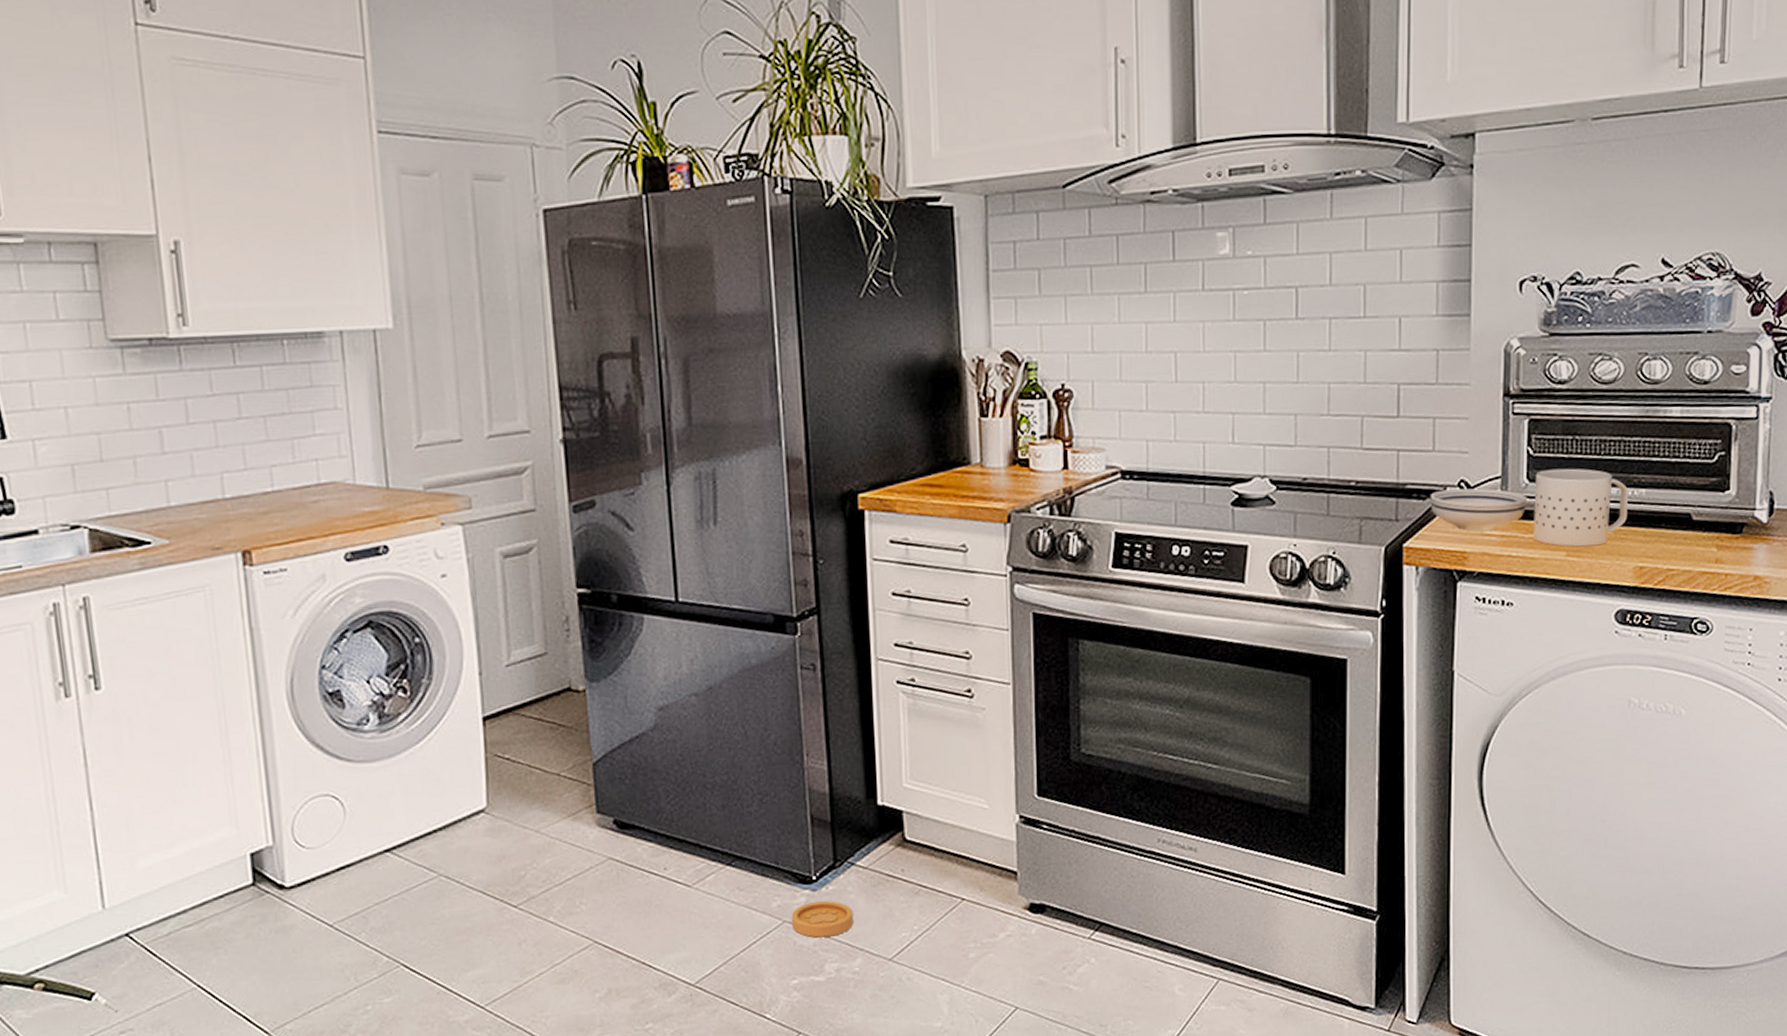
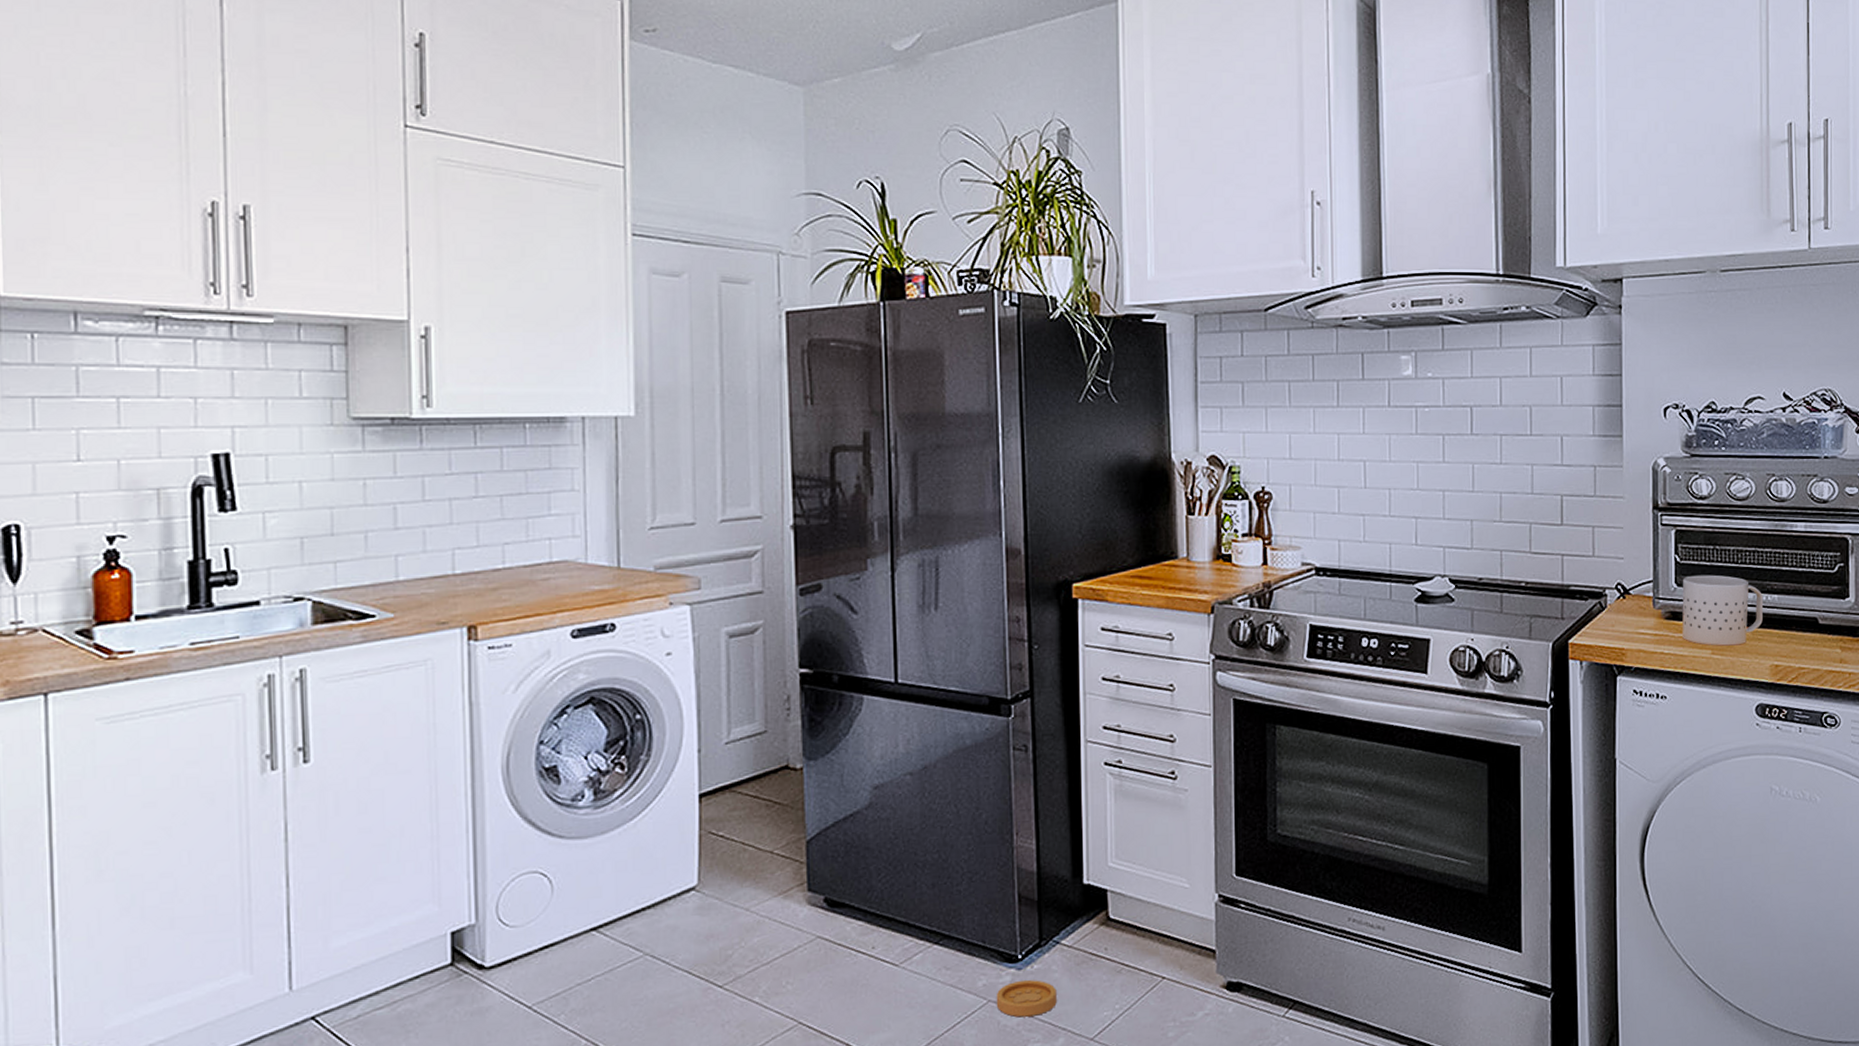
bowl: present [1430,488,1527,532] -> none [1591,591,1676,631]

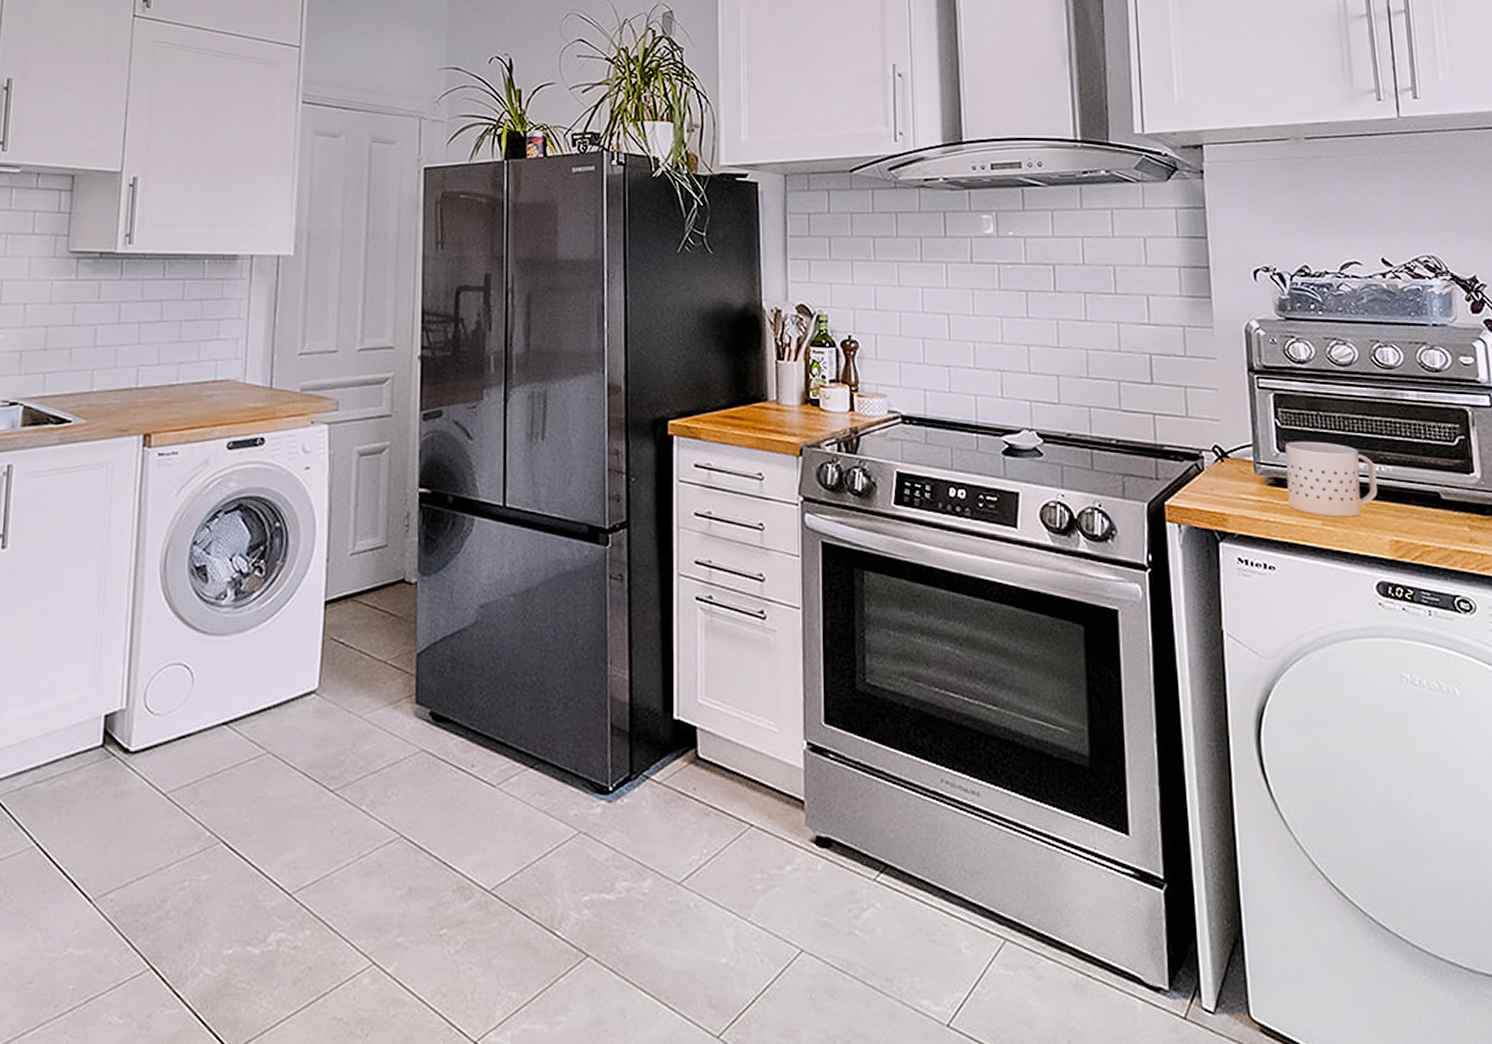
pet bowl: present [996,979,1057,1018] -> none [586,813,645,853]

